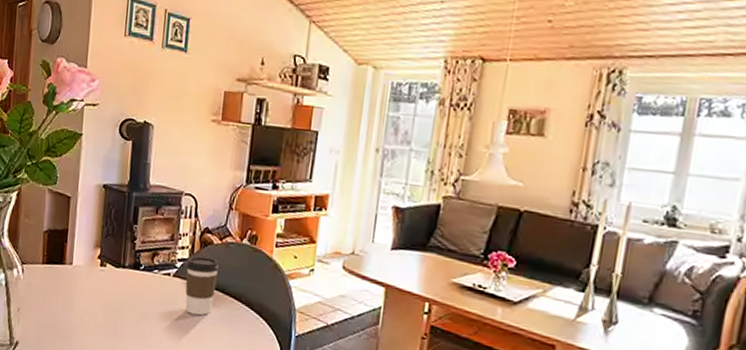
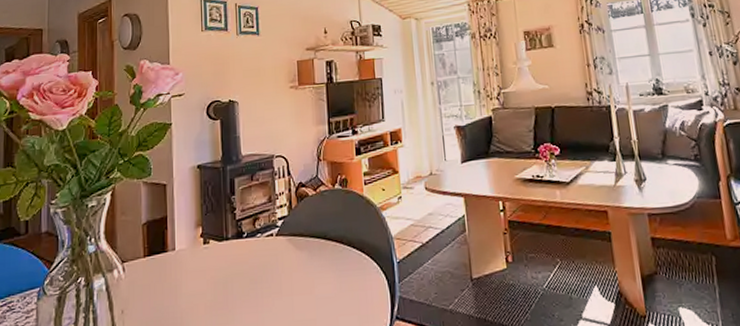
coffee cup: present [185,256,220,316] -> none [286,209,318,268]

